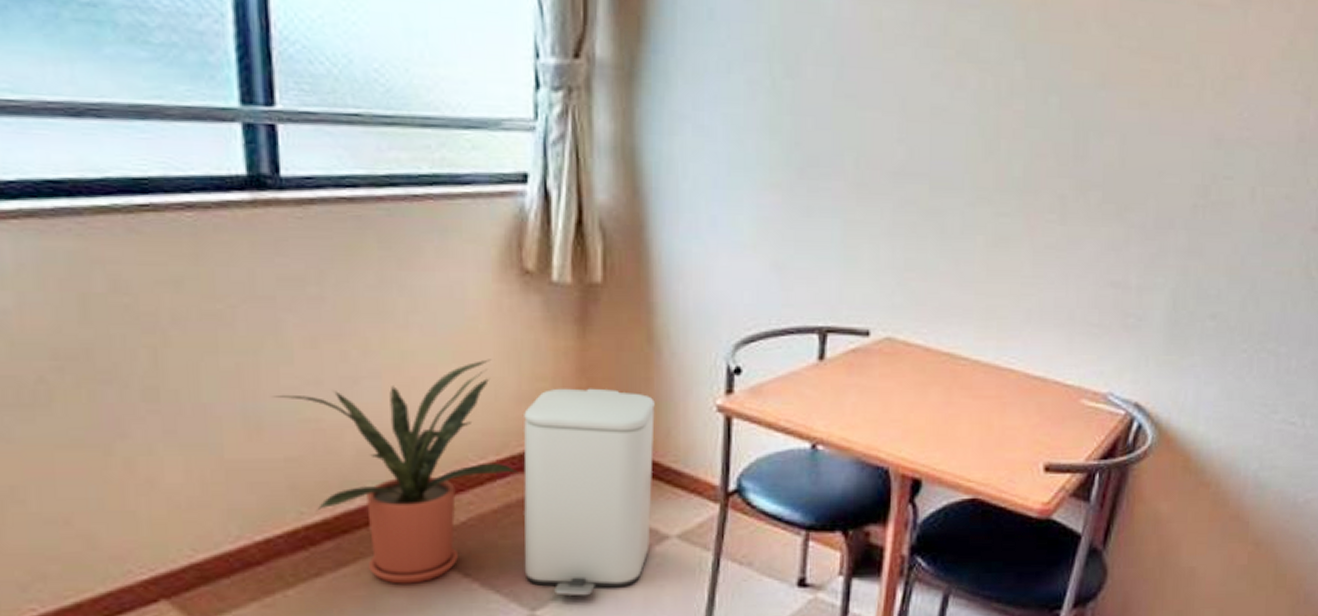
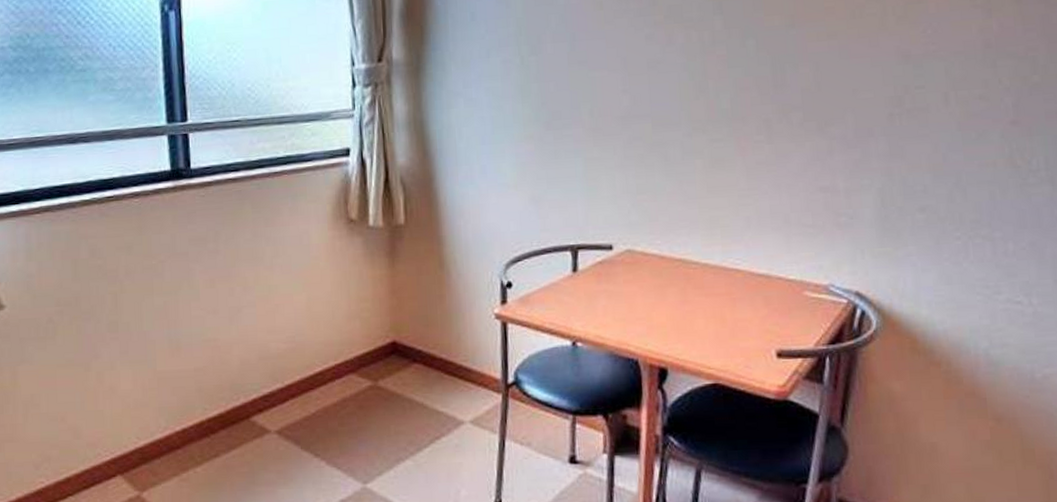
house plant: present [273,359,518,584] -> none [187,287,351,463]
pedal bin: present [523,388,655,596] -> none [353,305,450,472]

